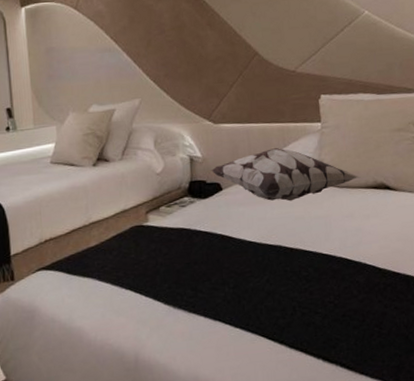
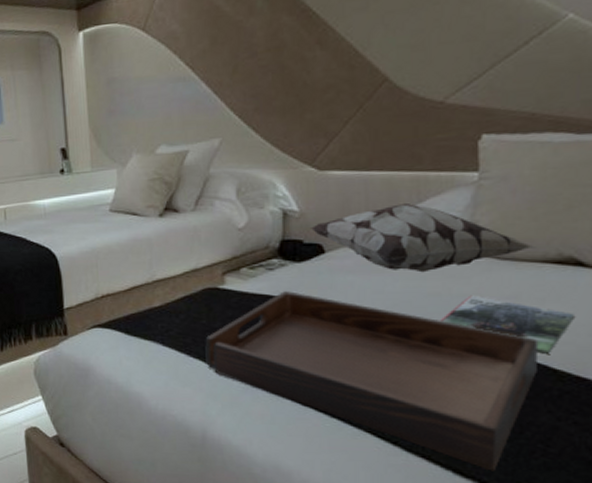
serving tray: none [134,223,369,355] -> present [205,291,539,471]
magazine: none [305,216,388,257] -> present [440,295,574,354]

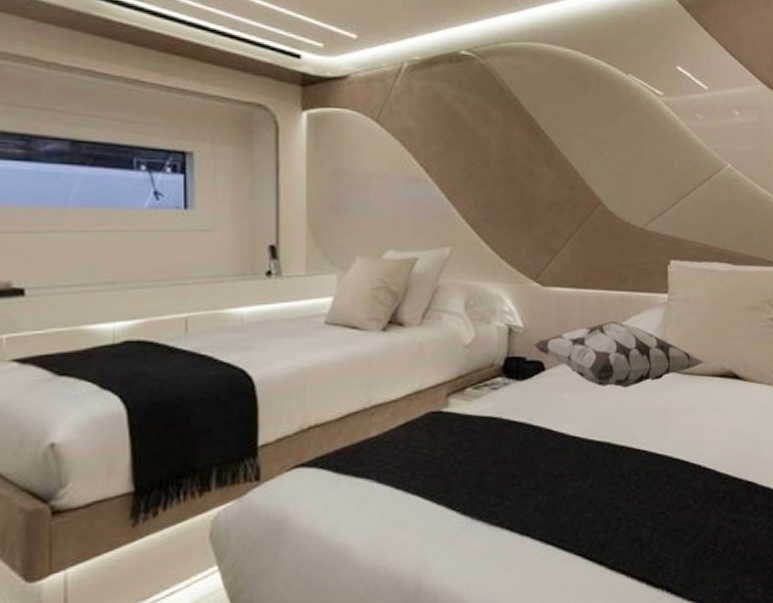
serving tray: present [205,291,539,471] -> none [425,411,710,577]
magazine: present [440,295,574,354] -> none [638,408,733,459]

